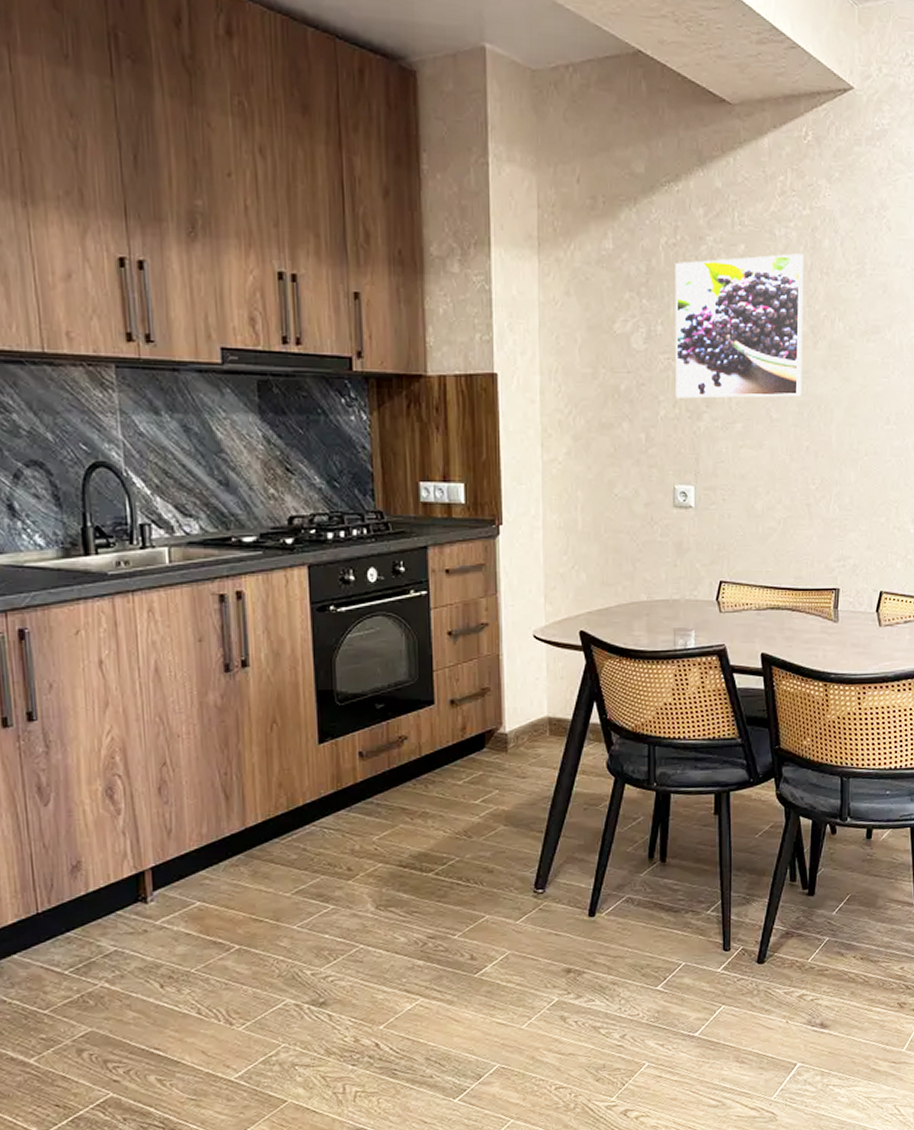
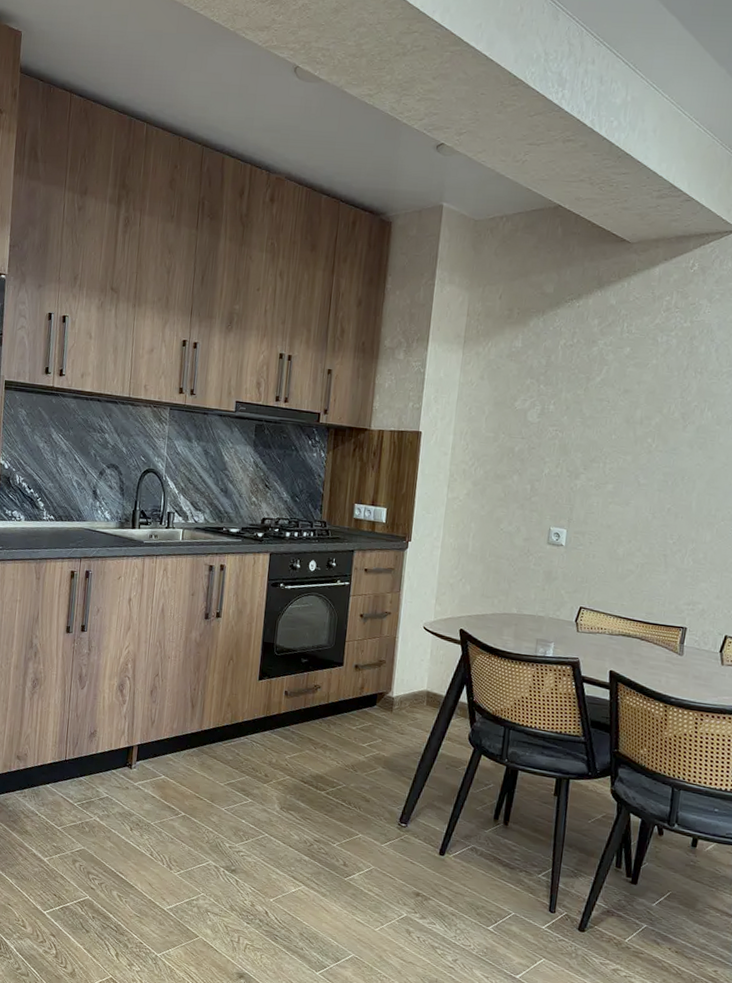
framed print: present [674,253,804,399] -> none [559,356,681,468]

